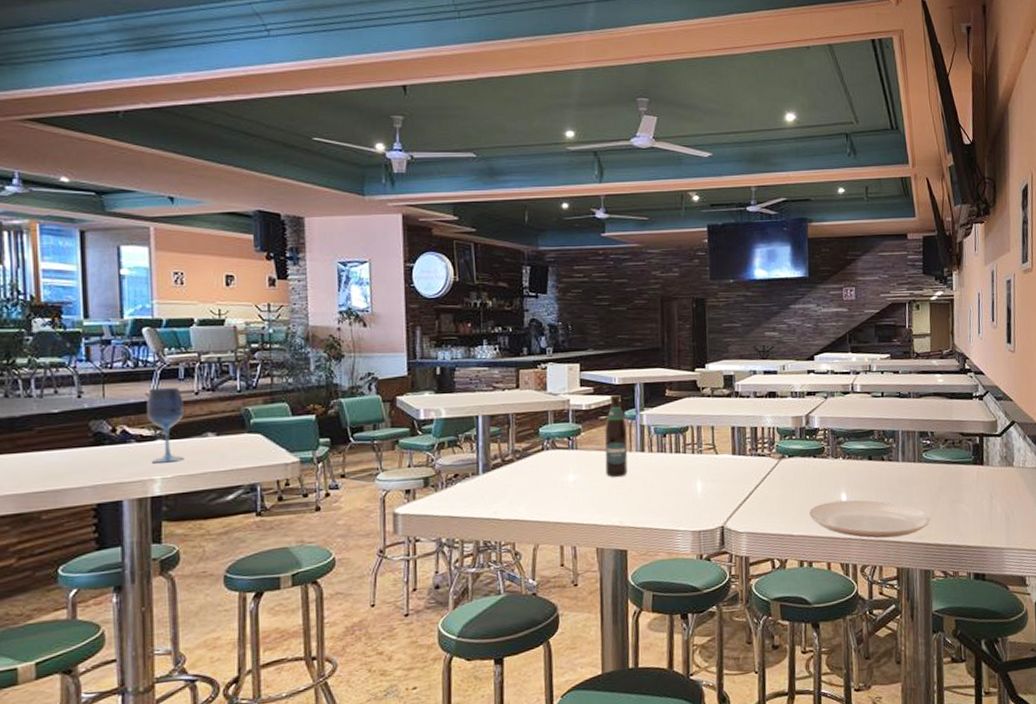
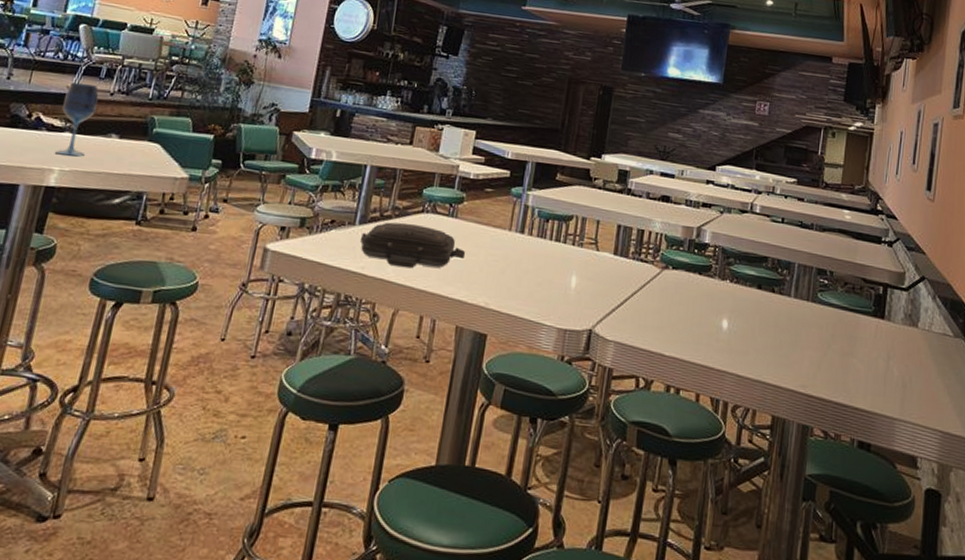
laptop bag: none [486,463,593,506] -> present [359,222,466,269]
bottle: present [604,395,628,477] -> none [480,169,512,255]
plate: present [808,500,930,538] -> none [684,326,817,382]

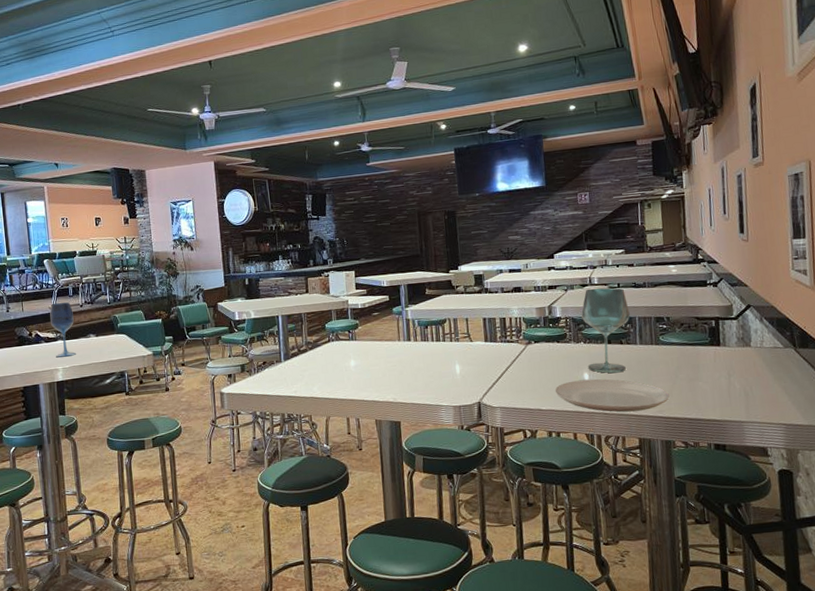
laptop bag: present [359,222,466,269] -> none [287,351,370,386]
plate: none [684,326,817,382] -> present [554,378,670,412]
wine glass: none [728,216,790,328] -> present [581,288,630,373]

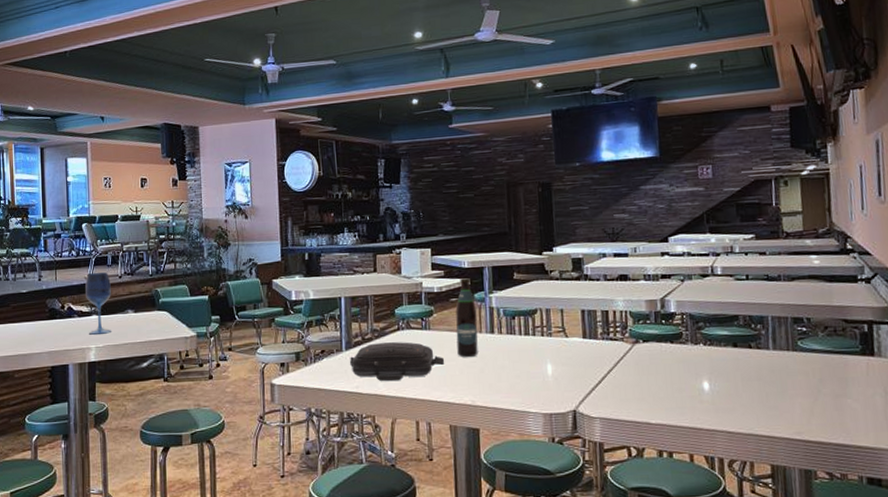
laptop bag: none [287,351,370,386] -> present [349,342,445,382]
bottle: none [377,295,398,362] -> present [455,278,478,357]
plate: present [554,378,670,412] -> none [667,389,810,432]
wine glass: present [581,288,630,373] -> none [701,279,761,384]

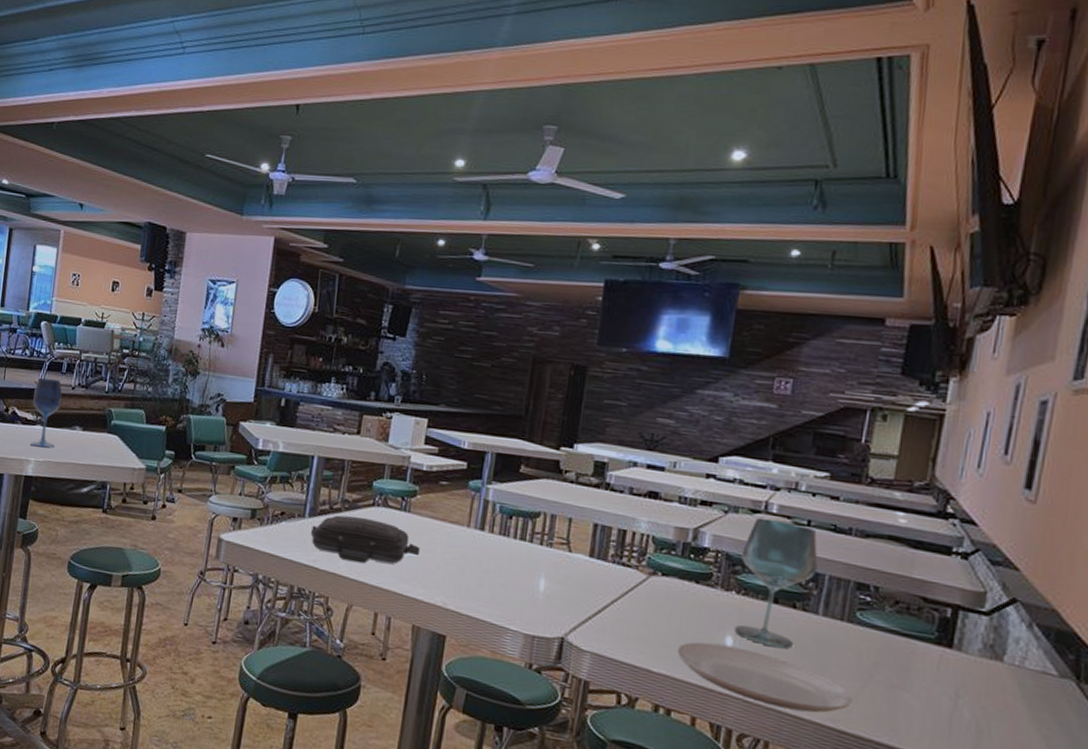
bottle: present [455,278,478,357] -> none [436,460,469,553]
plate: none [667,389,810,432] -> present [676,642,853,713]
wine glass: none [701,279,761,384] -> present [734,517,818,649]

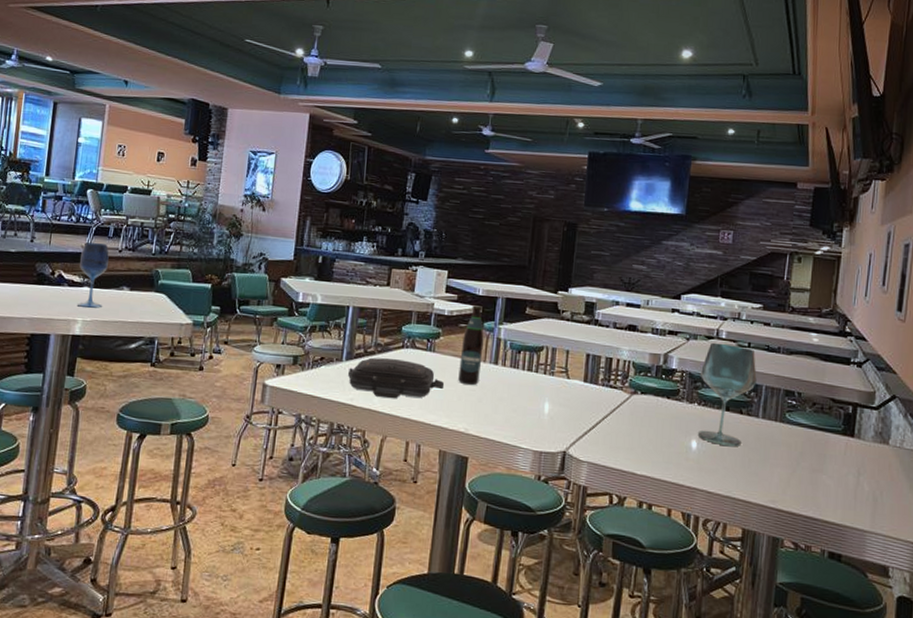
bottle: none [436,460,469,553] -> present [458,305,484,385]
plate: present [676,642,853,713] -> none [654,446,786,497]

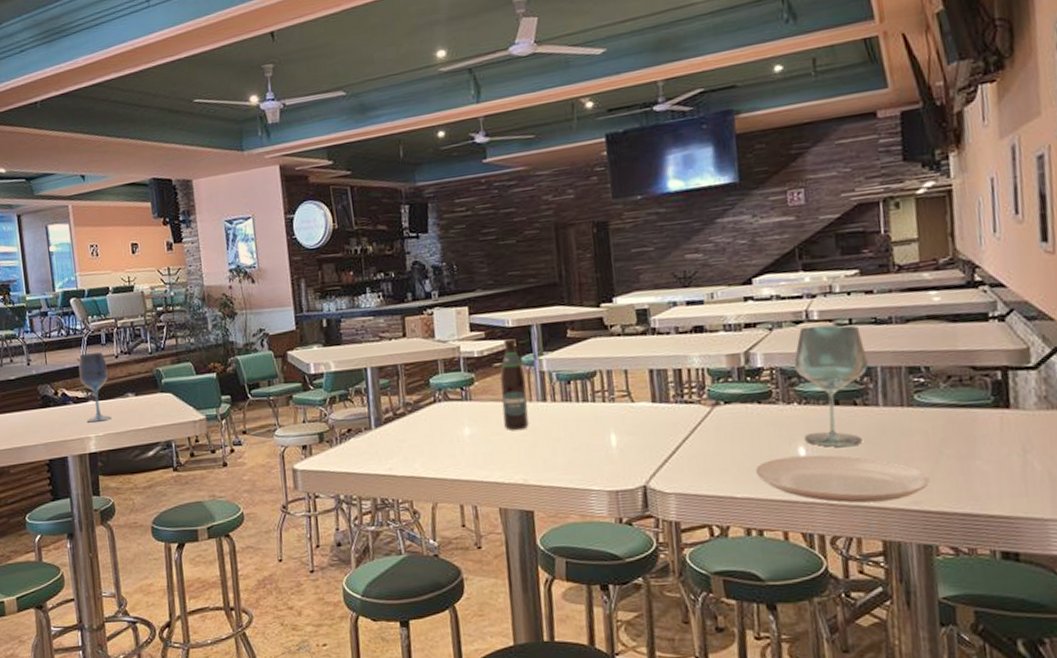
laptop bag: present [347,357,445,399] -> none [380,415,491,462]
plate: none [654,446,786,497] -> present [754,455,930,503]

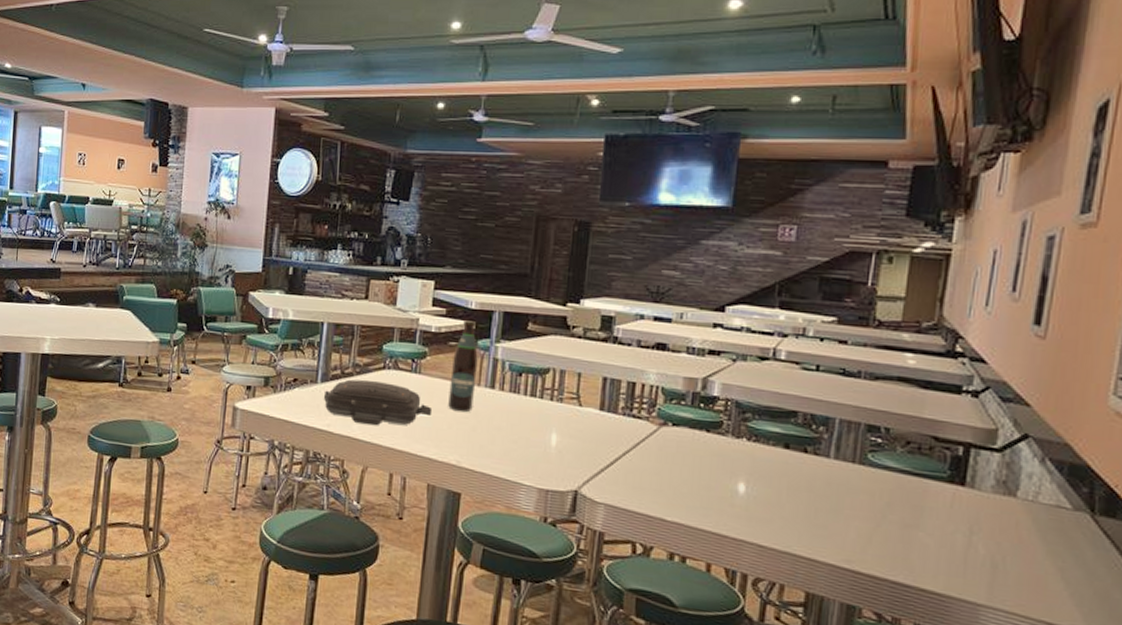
wineglass: present [78,352,111,423] -> none [46,257,74,326]
laptop bag: none [380,415,491,462] -> present [323,379,433,426]
plate: present [754,455,930,503] -> none [689,489,867,555]
wine glass: present [794,325,868,448] -> none [746,364,828,493]

